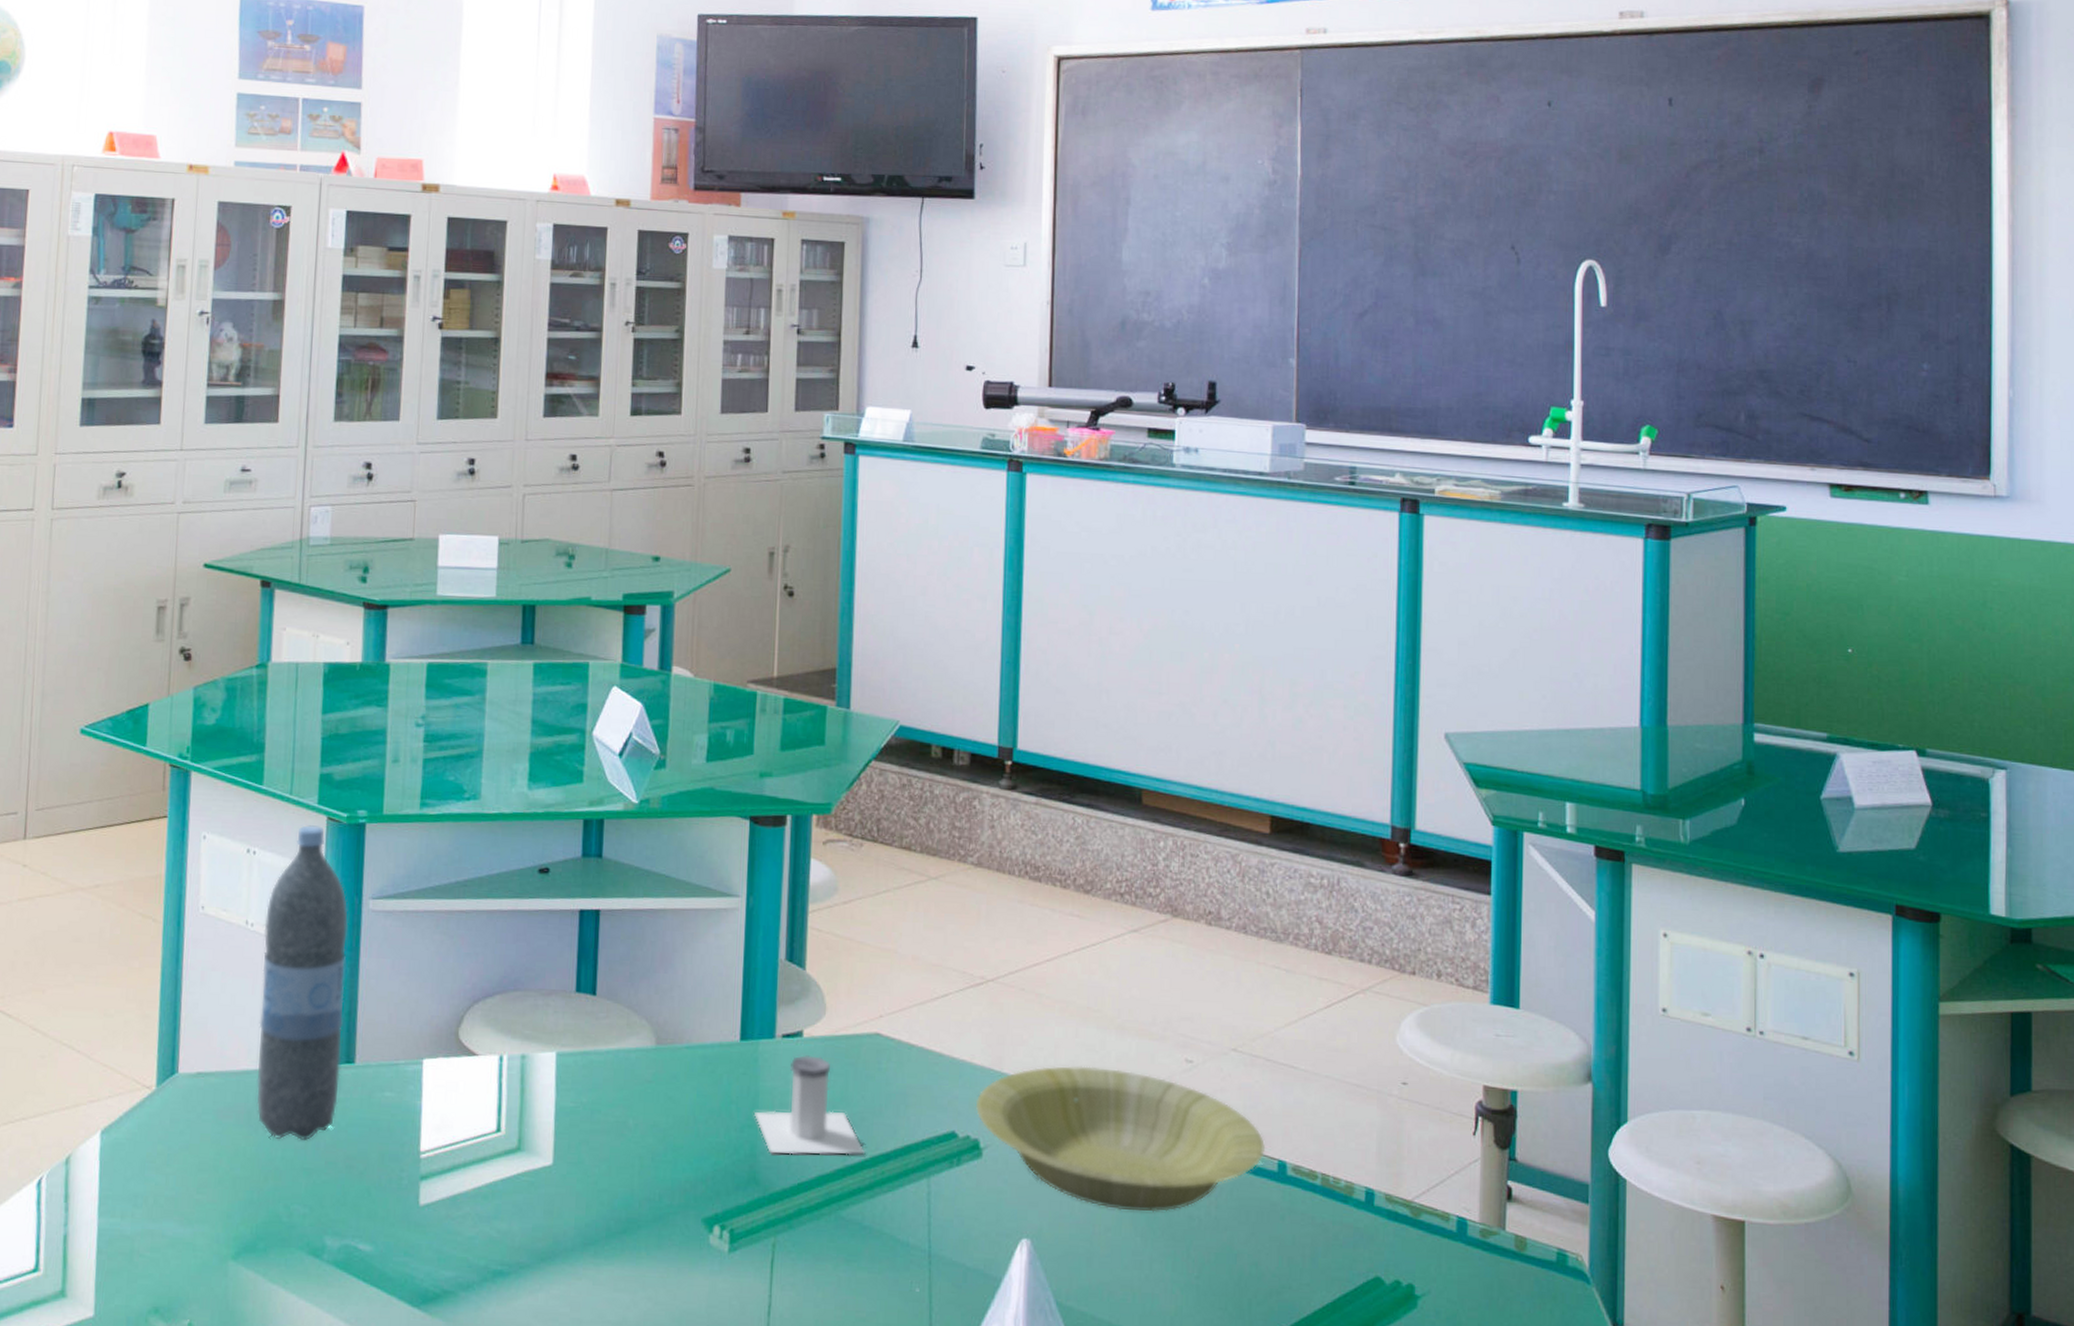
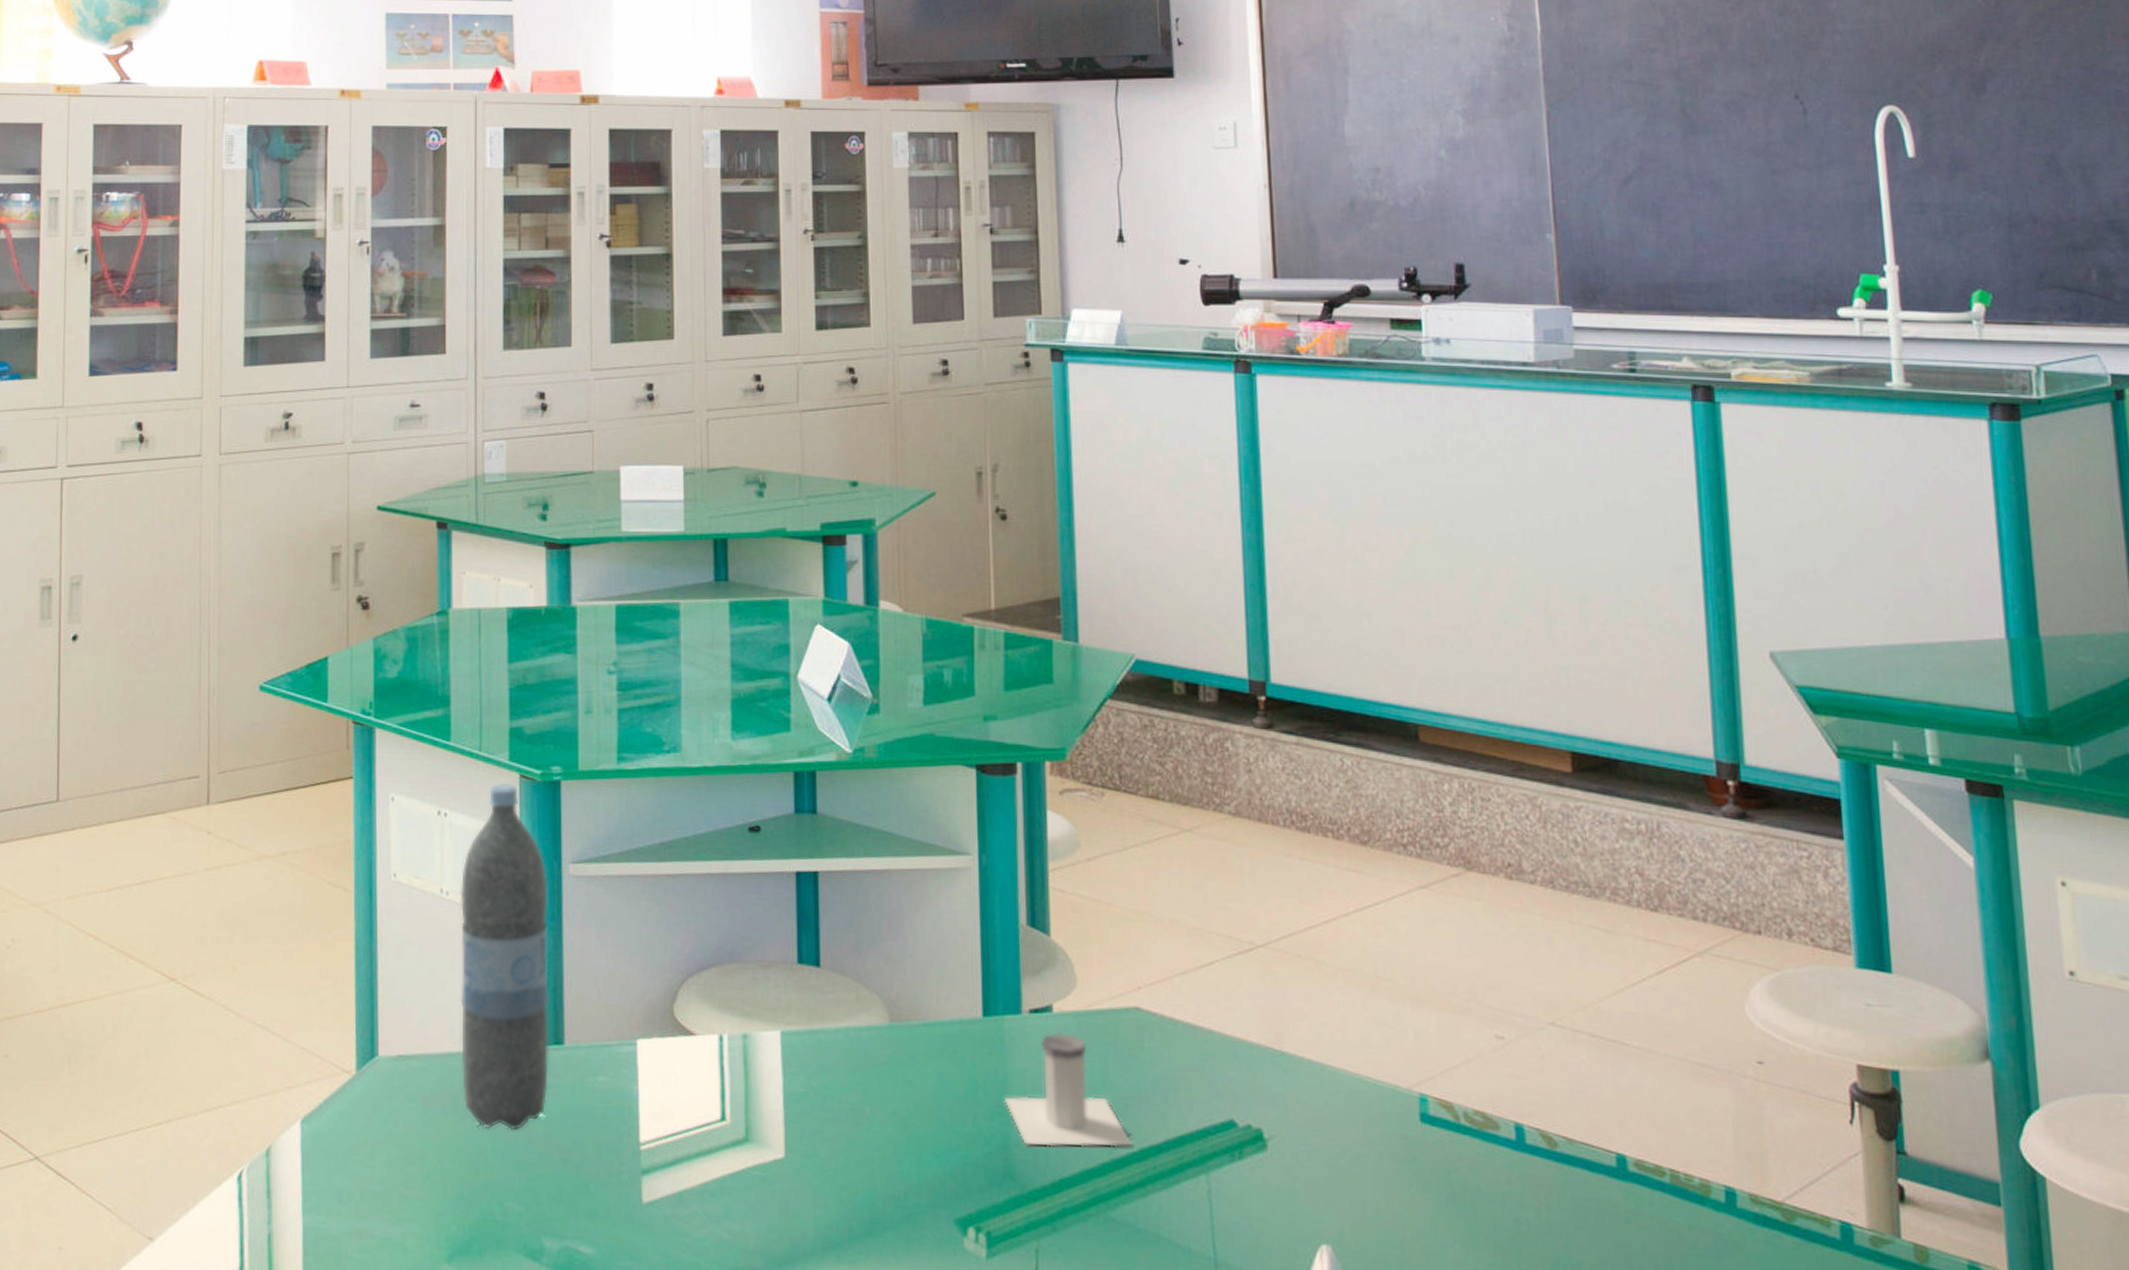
bowl: present [975,1066,1265,1212] -> none [1254,1043,1599,1215]

